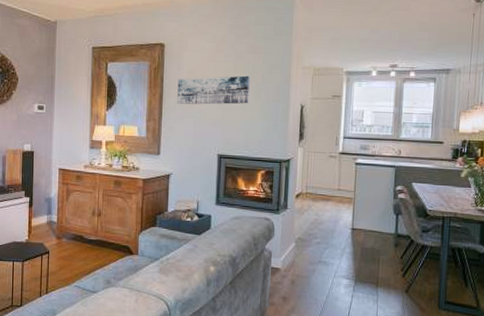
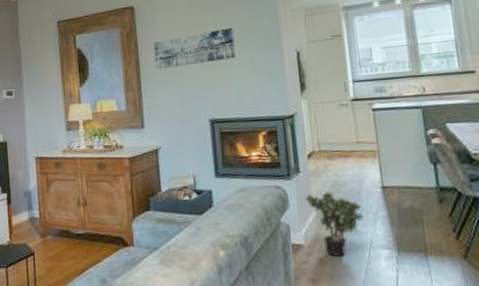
potted plant: none [287,227,333,281] -> present [304,191,364,256]

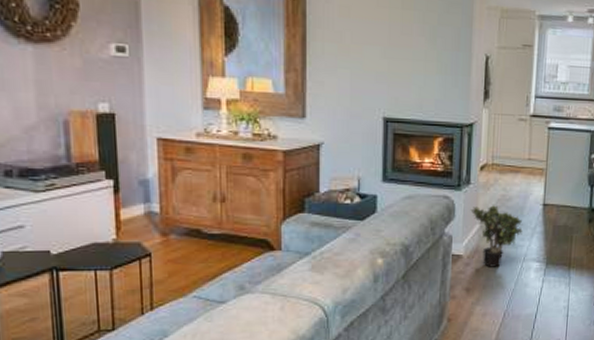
wall art: present [153,27,236,70] -> none [326,14,423,52]

